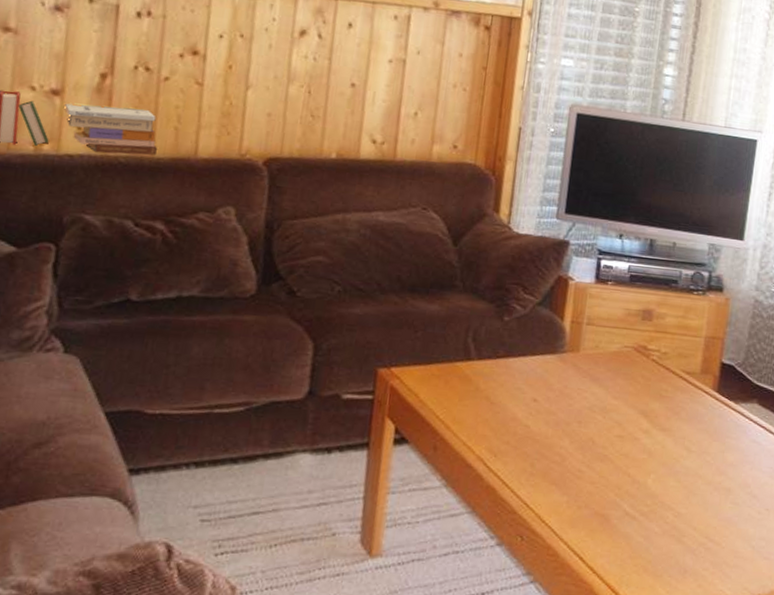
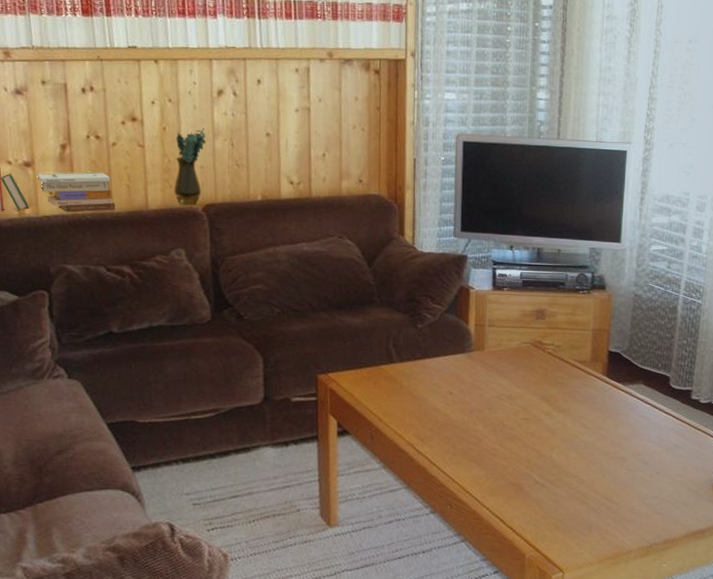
vase: none [231,71,279,159] -> present [174,128,206,206]

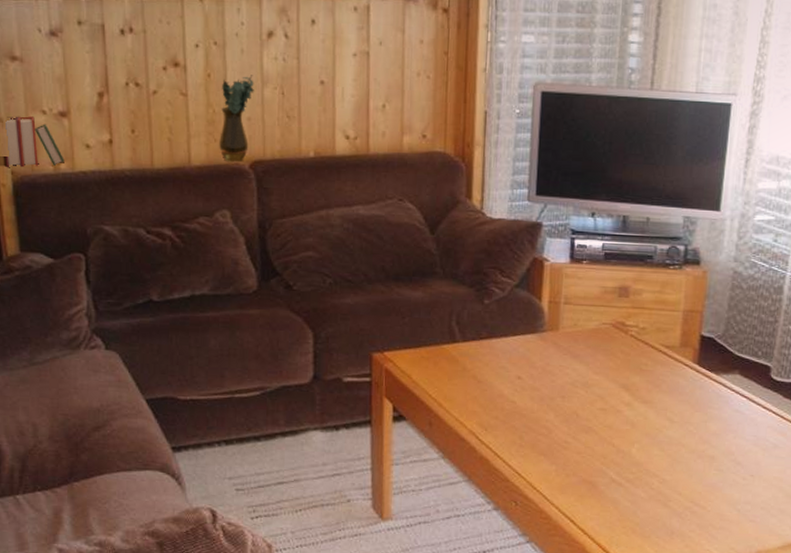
books: present [37,172,115,213] -> none [72,123,156,168]

